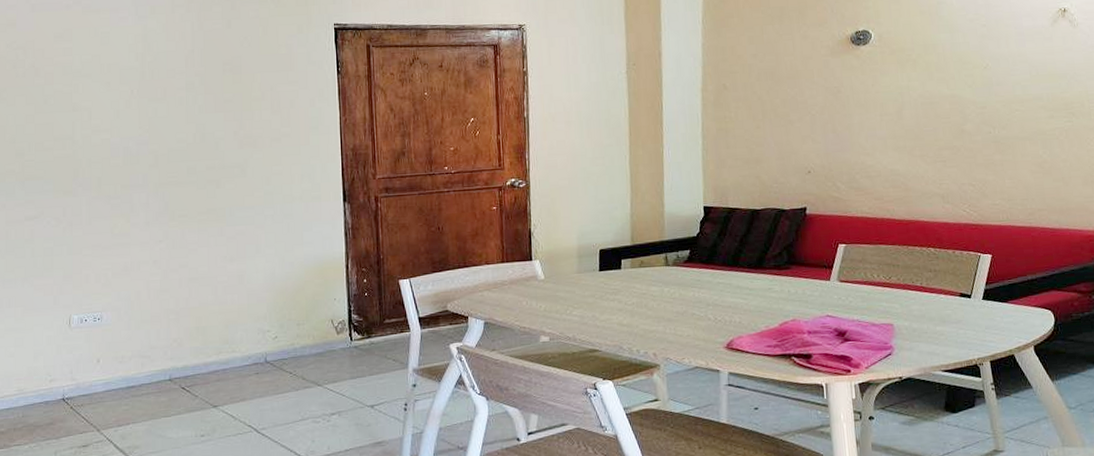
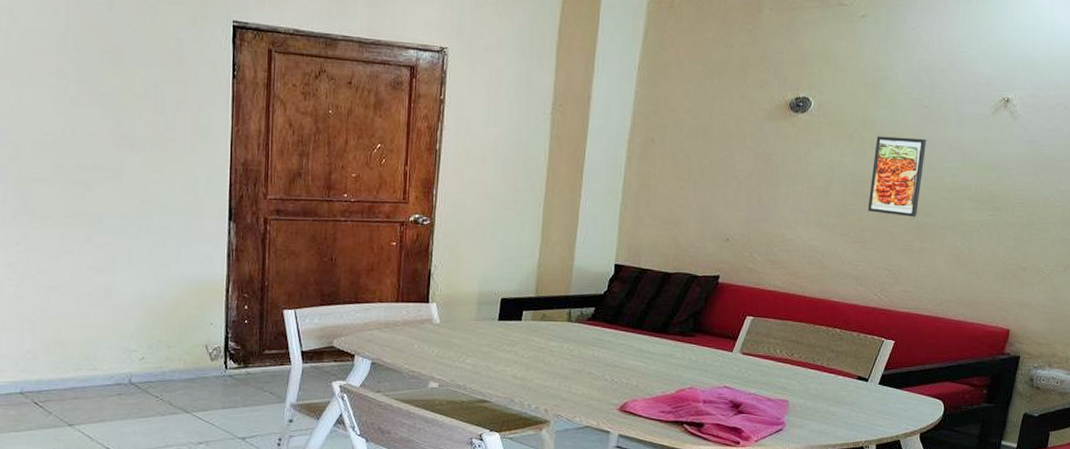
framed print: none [940,55,993,132] -> present [867,136,926,217]

